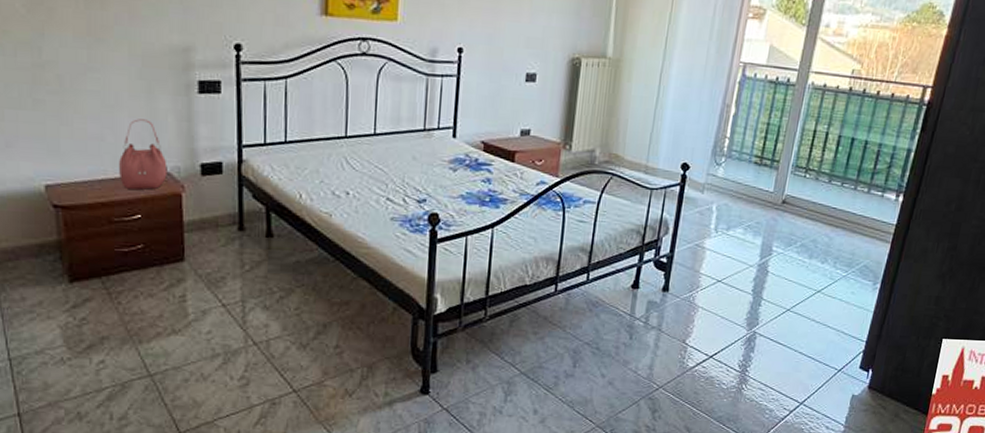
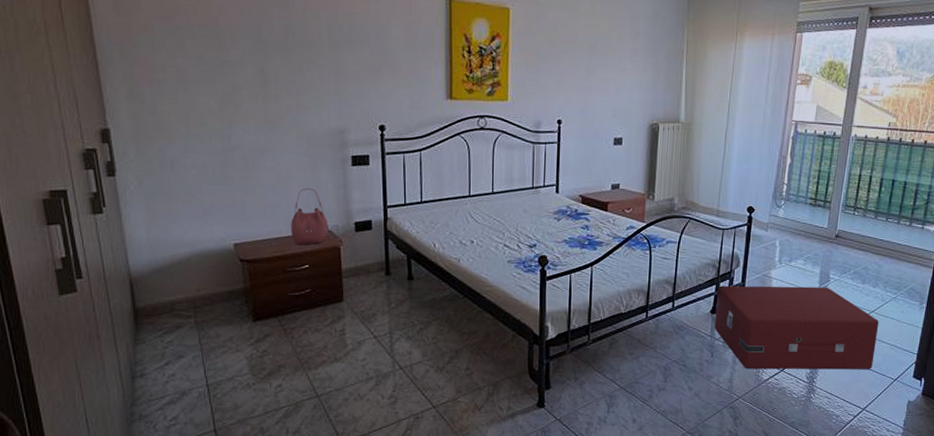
suitcase: none [635,256,826,358] -> present [714,286,879,370]

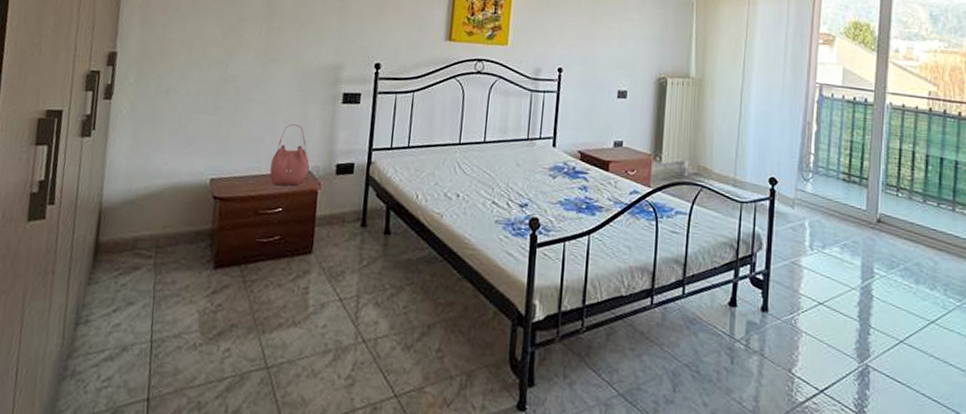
suitcase: present [714,286,879,370] -> none [734,271,943,402]

